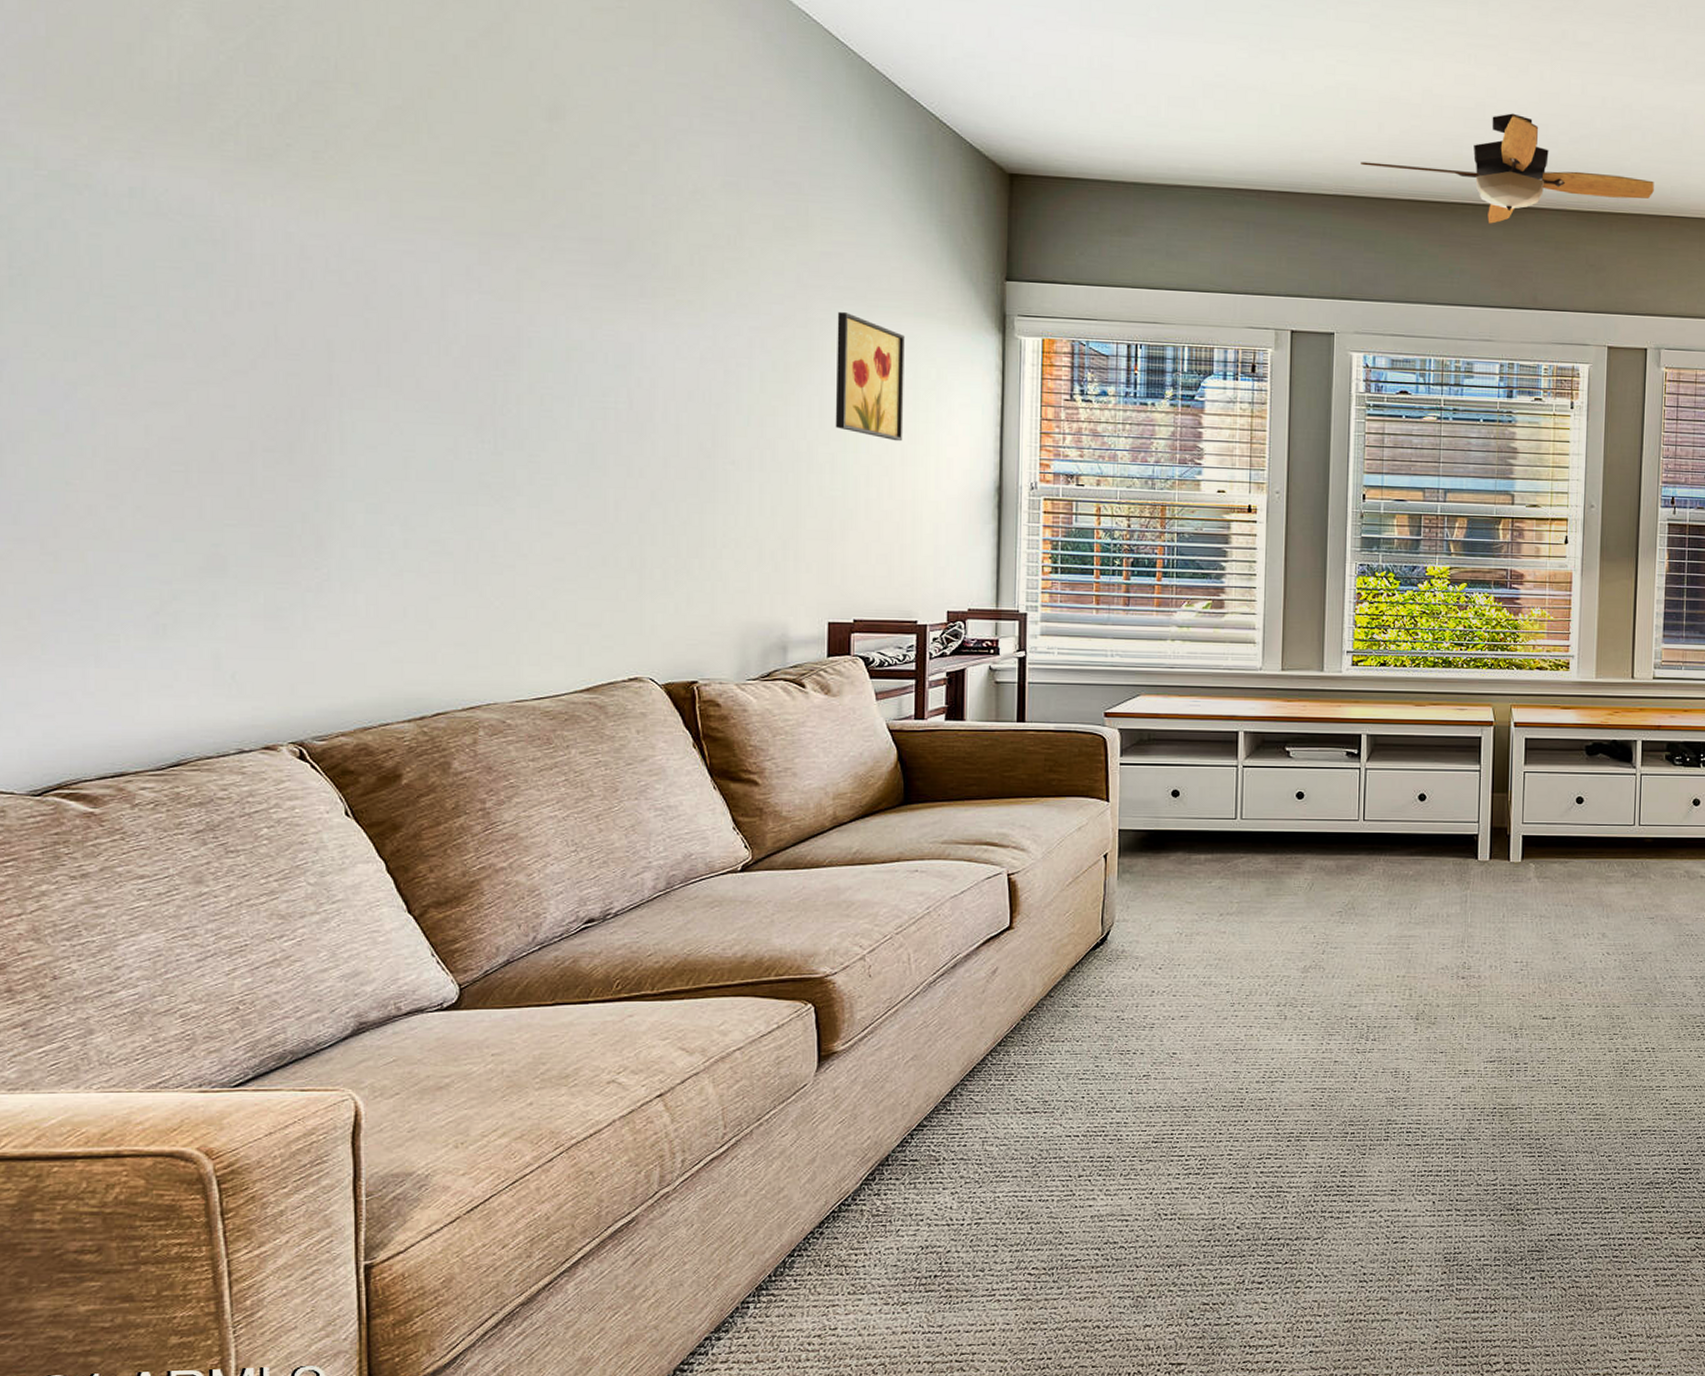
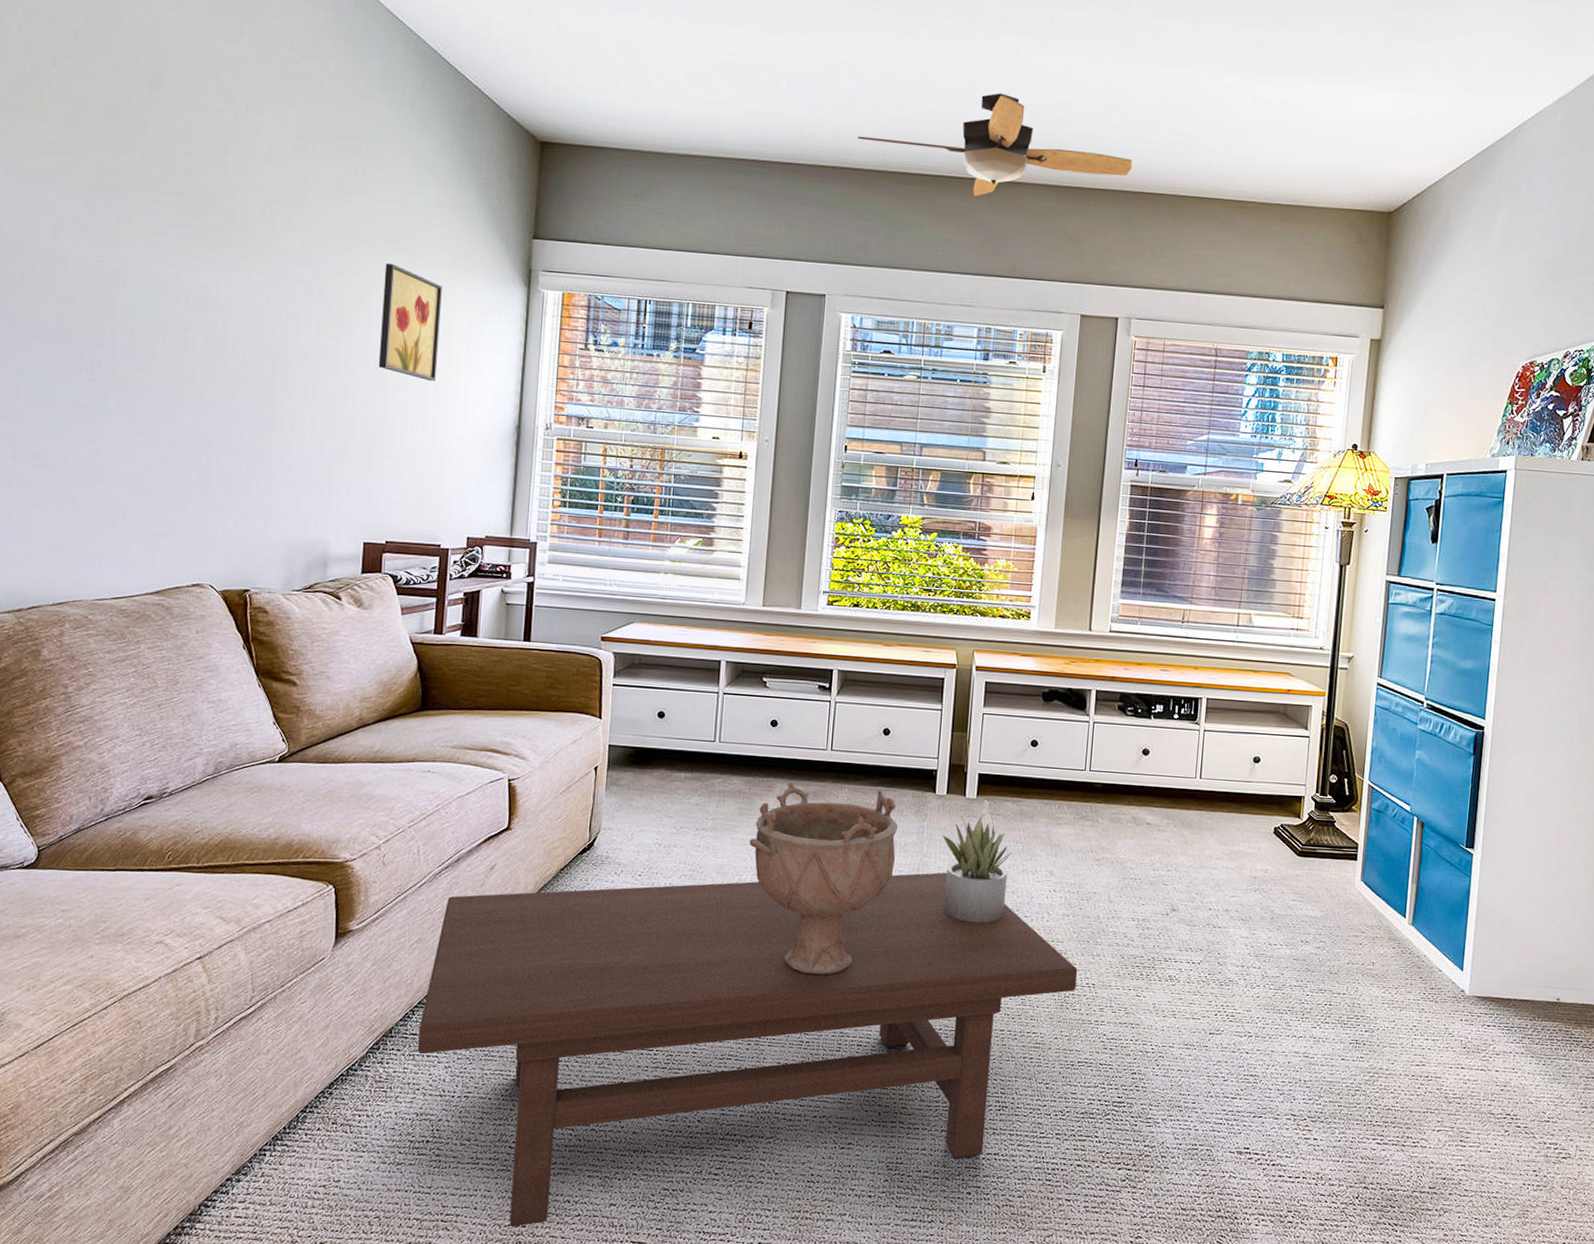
coffee table: none [918,943,1636,1360] -> present [417,872,1078,1227]
decorative bowl: none [1279,857,1440,1062] -> present [749,781,898,976]
succulent plant: none [1487,880,1562,993] -> present [942,815,1013,923]

